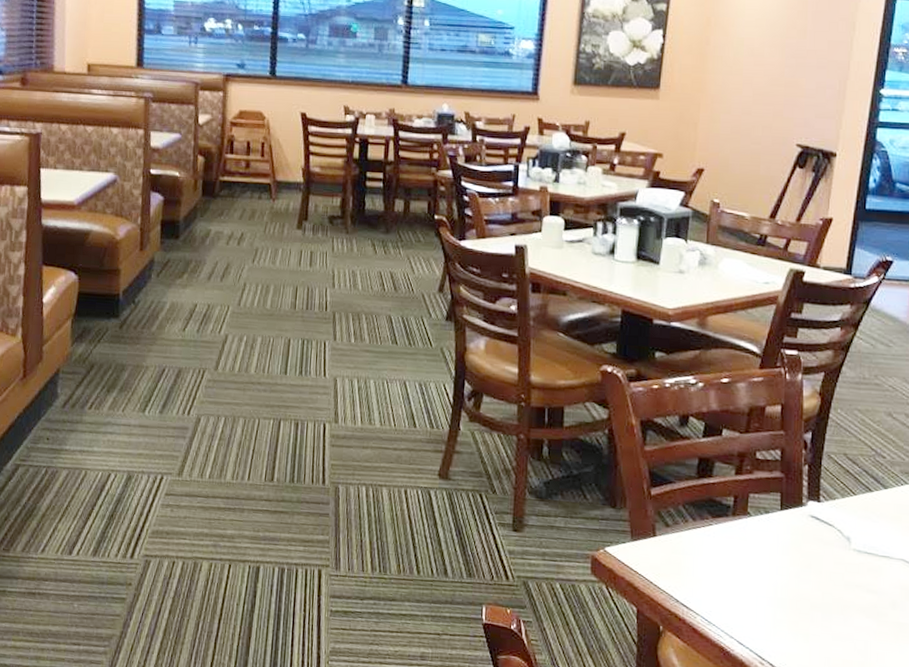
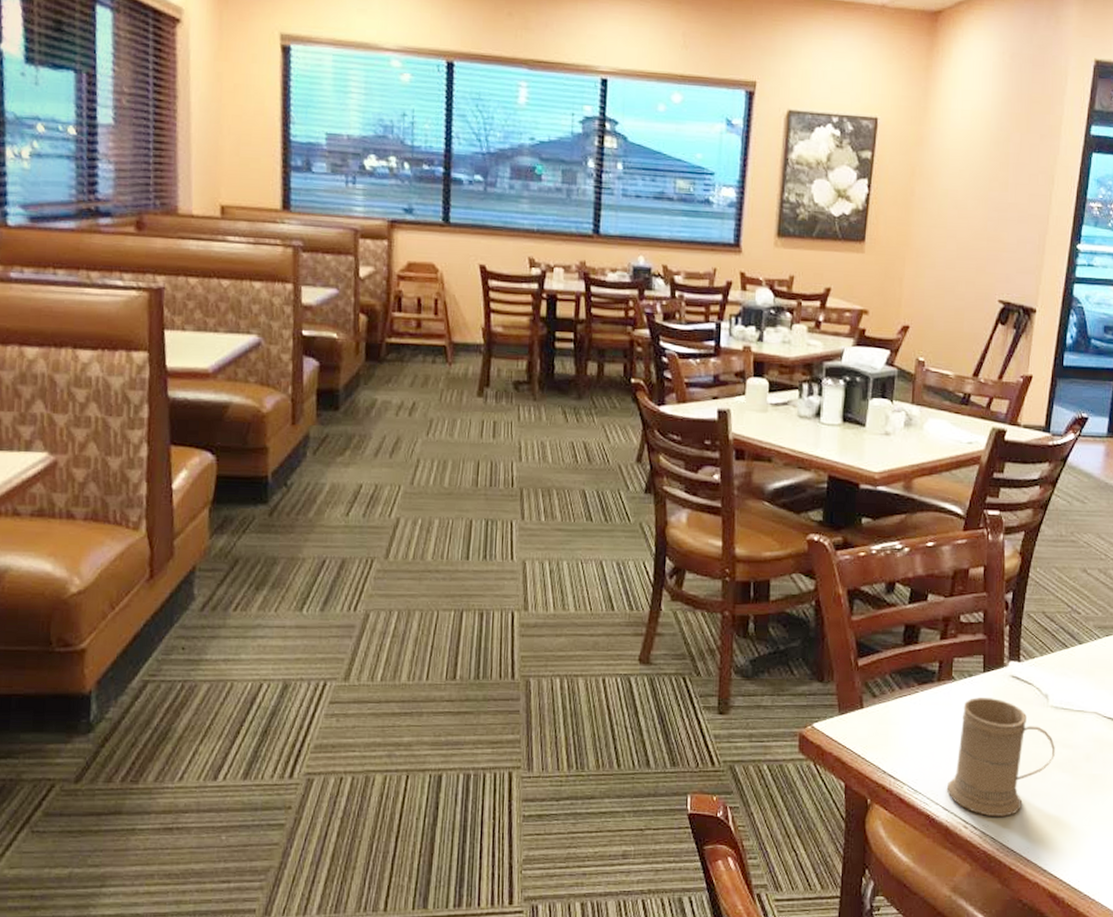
mug: none [741,534,858,657] -> present [946,697,1055,816]

